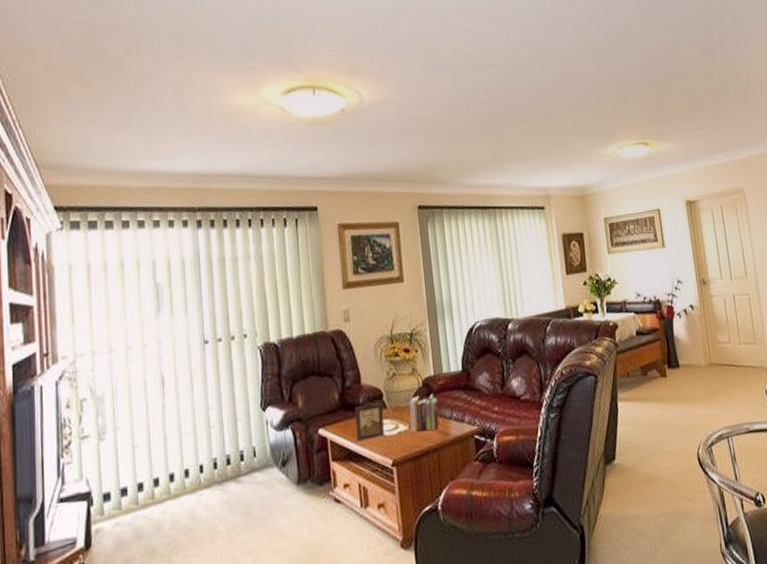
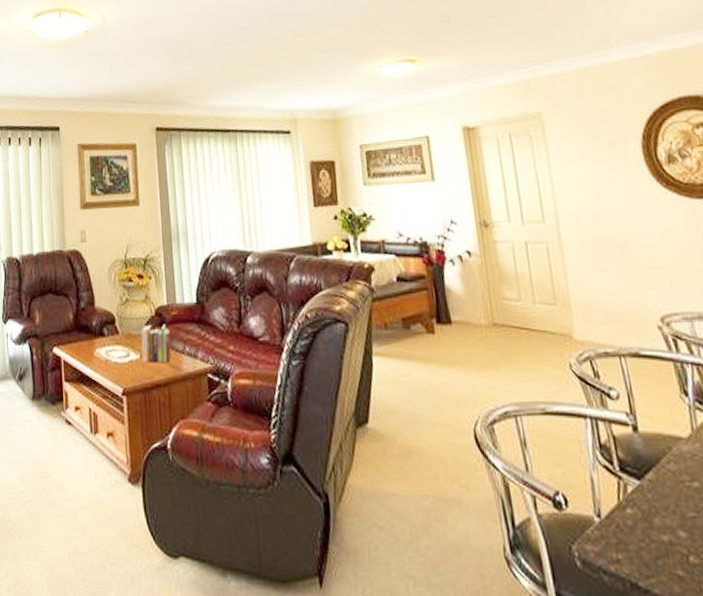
photo frame: present [355,401,384,442] -> none [88,324,116,365]

